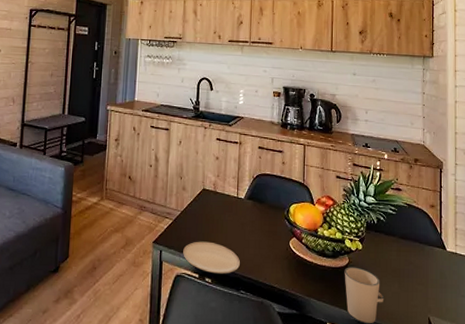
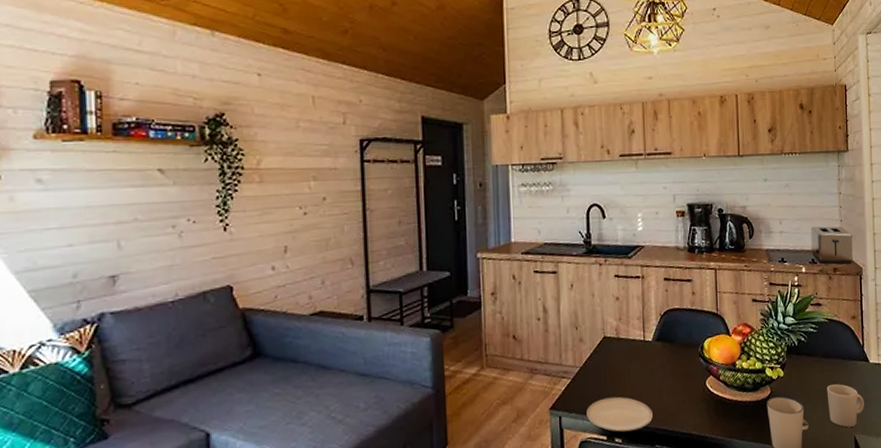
toaster: none [394,119,434,158] -> present [811,226,853,265]
mug: none [403,264,440,308] -> present [826,383,864,428]

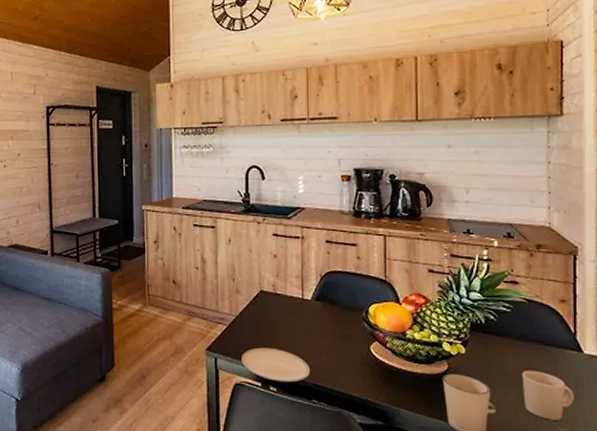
toaster: present [811,226,853,265] -> none [507,197,565,242]

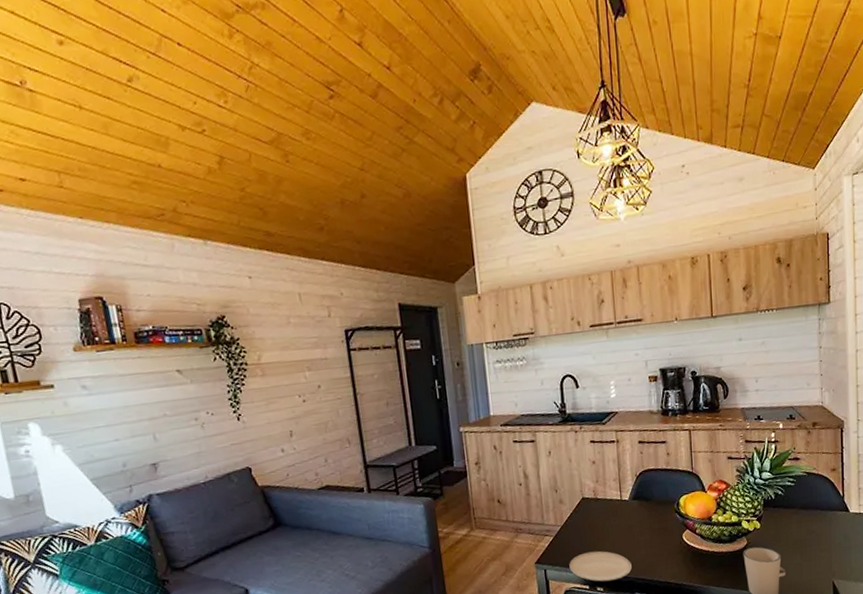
mug: present [522,370,574,420] -> none [804,533,843,574]

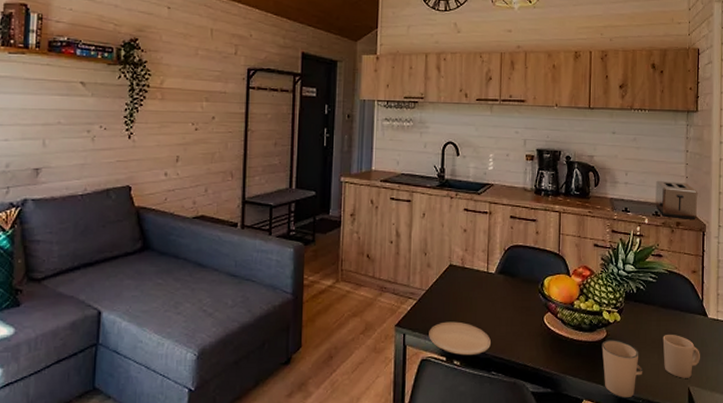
toaster: none [789,381,834,419] -> present [655,180,697,221]
mug: none [804,533,843,574] -> present [662,334,700,378]

